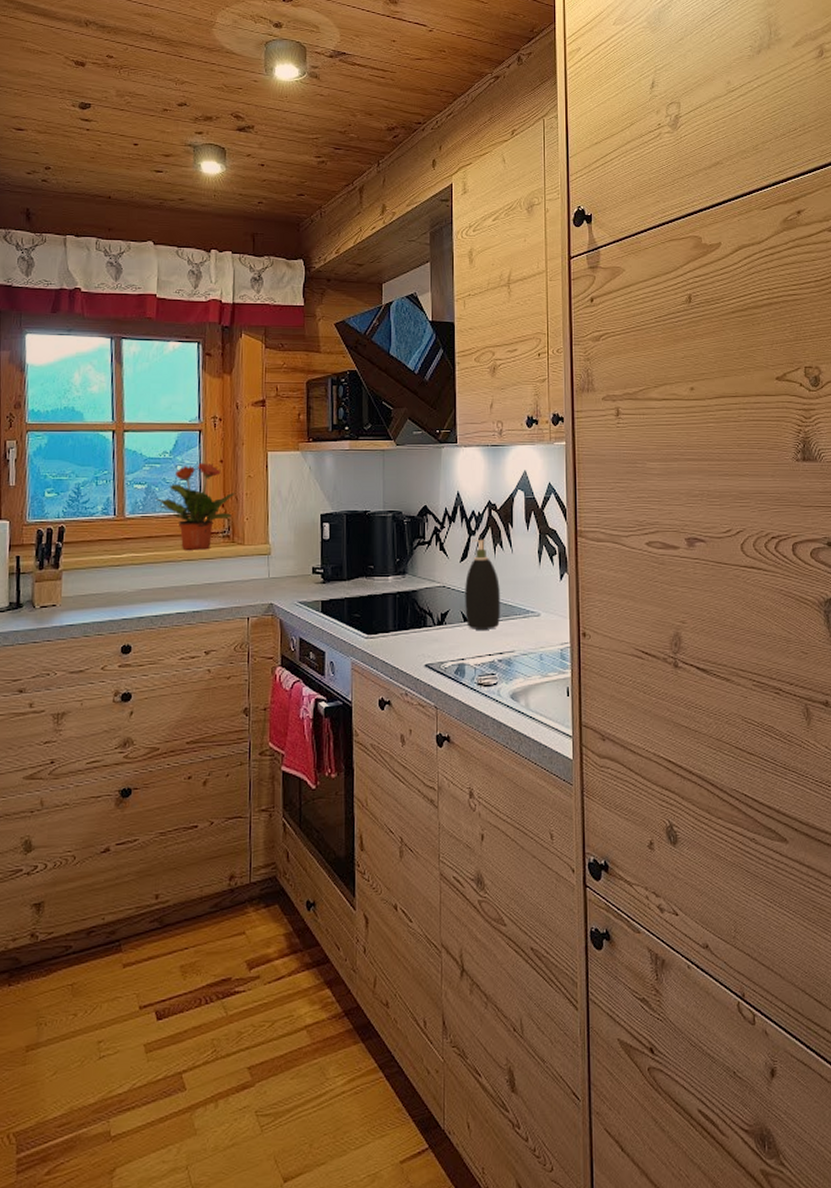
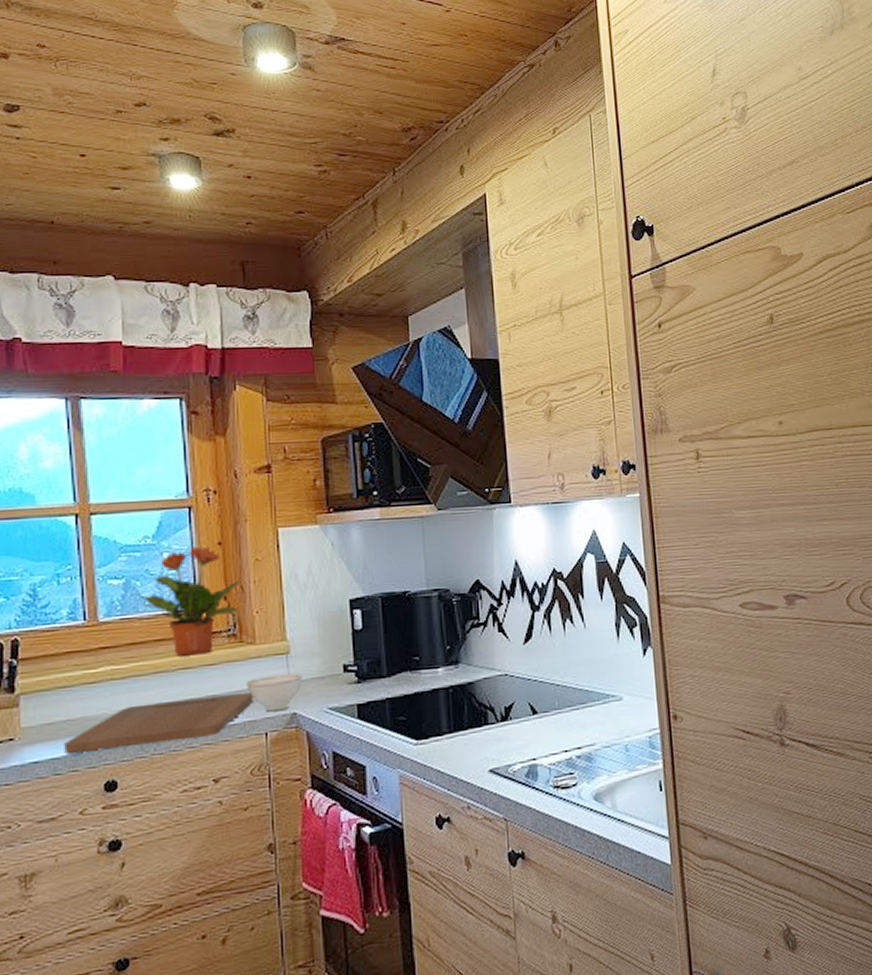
cutting board: none [93,583,240,621] -> present [64,691,254,755]
bowl: none [235,570,279,601] -> present [246,672,302,712]
soap dispenser: present [465,539,501,630] -> none [531,614,576,723]

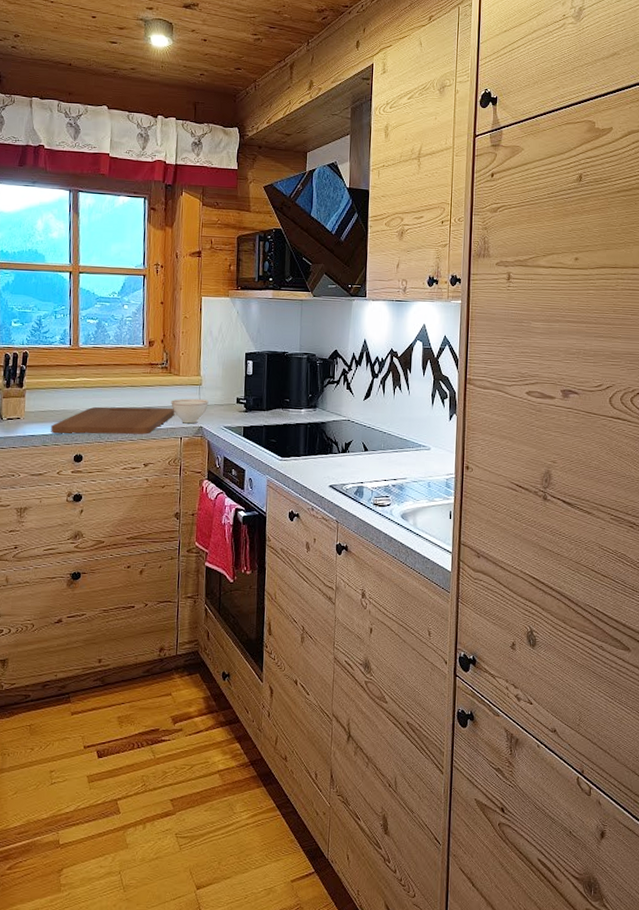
potted plant: present [137,547,240,657] -> none [105,304,173,378]

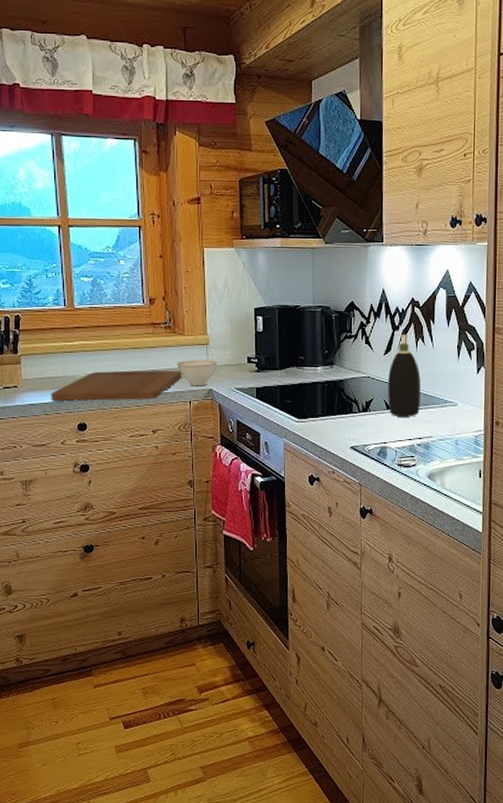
soap dispenser: none [366,381,397,459] -> present [388,334,421,417]

